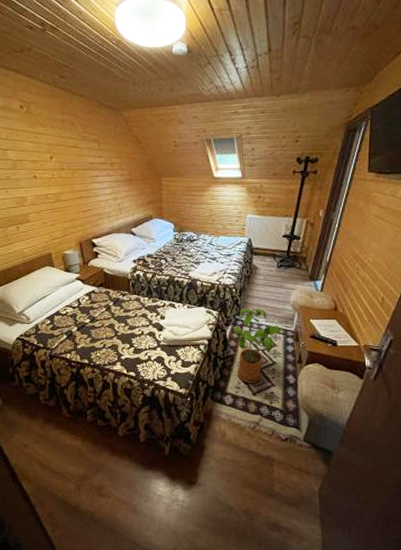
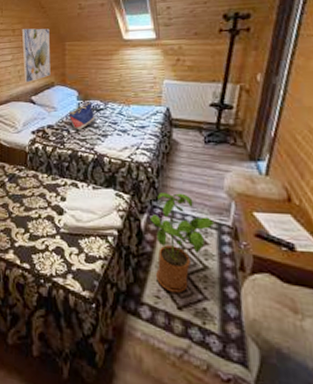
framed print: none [120,162,149,216] -> present [21,28,51,83]
tote bag: none [166,233,190,258] -> present [68,102,96,129]

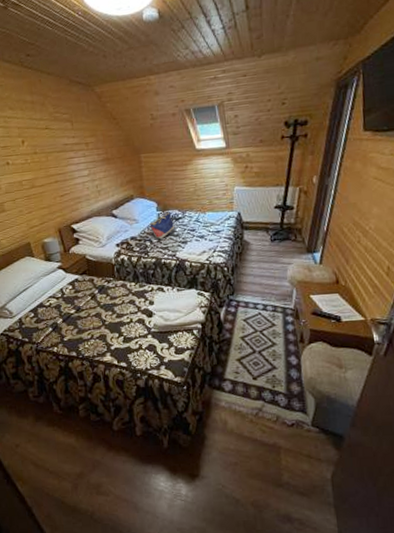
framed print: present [21,28,51,83] -> none [95,141,129,198]
house plant: present [149,192,215,293] -> none [227,286,281,368]

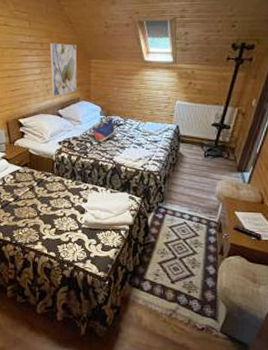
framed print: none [95,141,129,198] -> present [49,42,77,97]

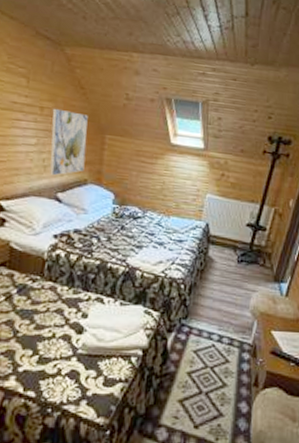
tote bag: present [92,117,116,142] -> none [100,207,132,238]

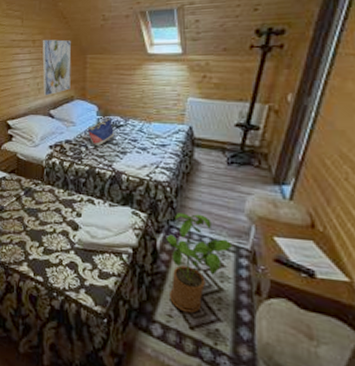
tote bag: none [100,207,132,238] -> present [87,118,115,145]
house plant: none [177,310,238,412] -> present [166,213,233,313]

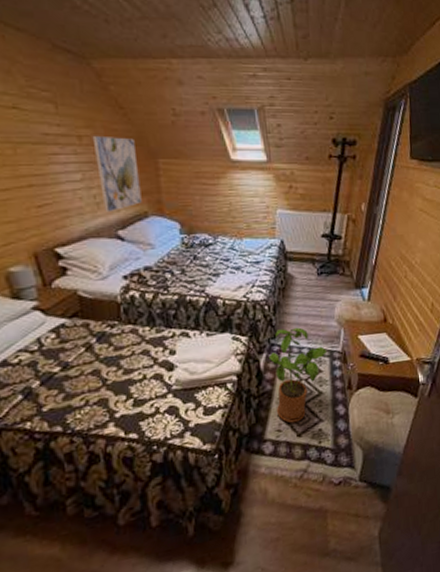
tote bag: present [87,118,115,145] -> none [170,236,204,270]

